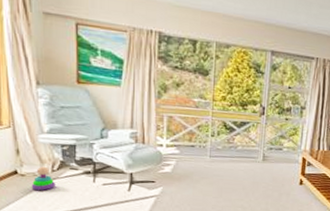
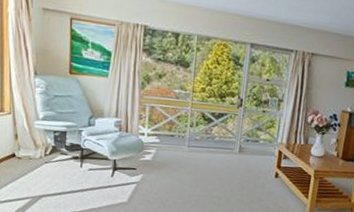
stacking toy: present [31,166,56,191] -> none [26,150,48,173]

